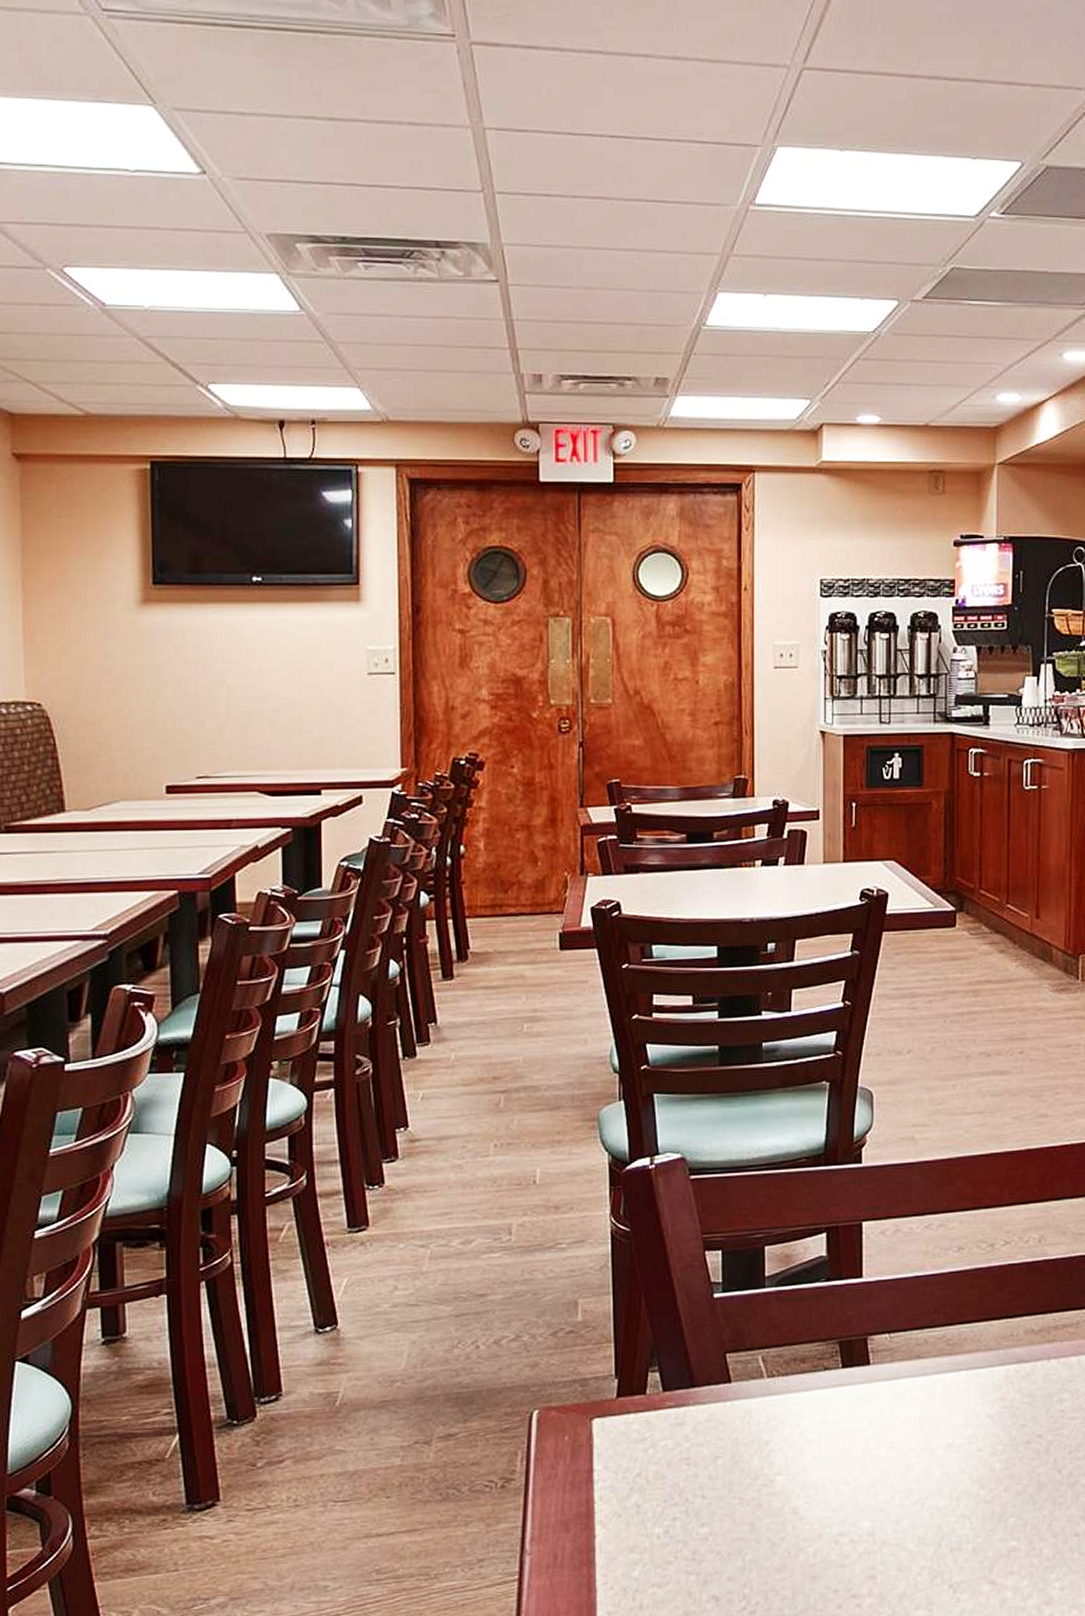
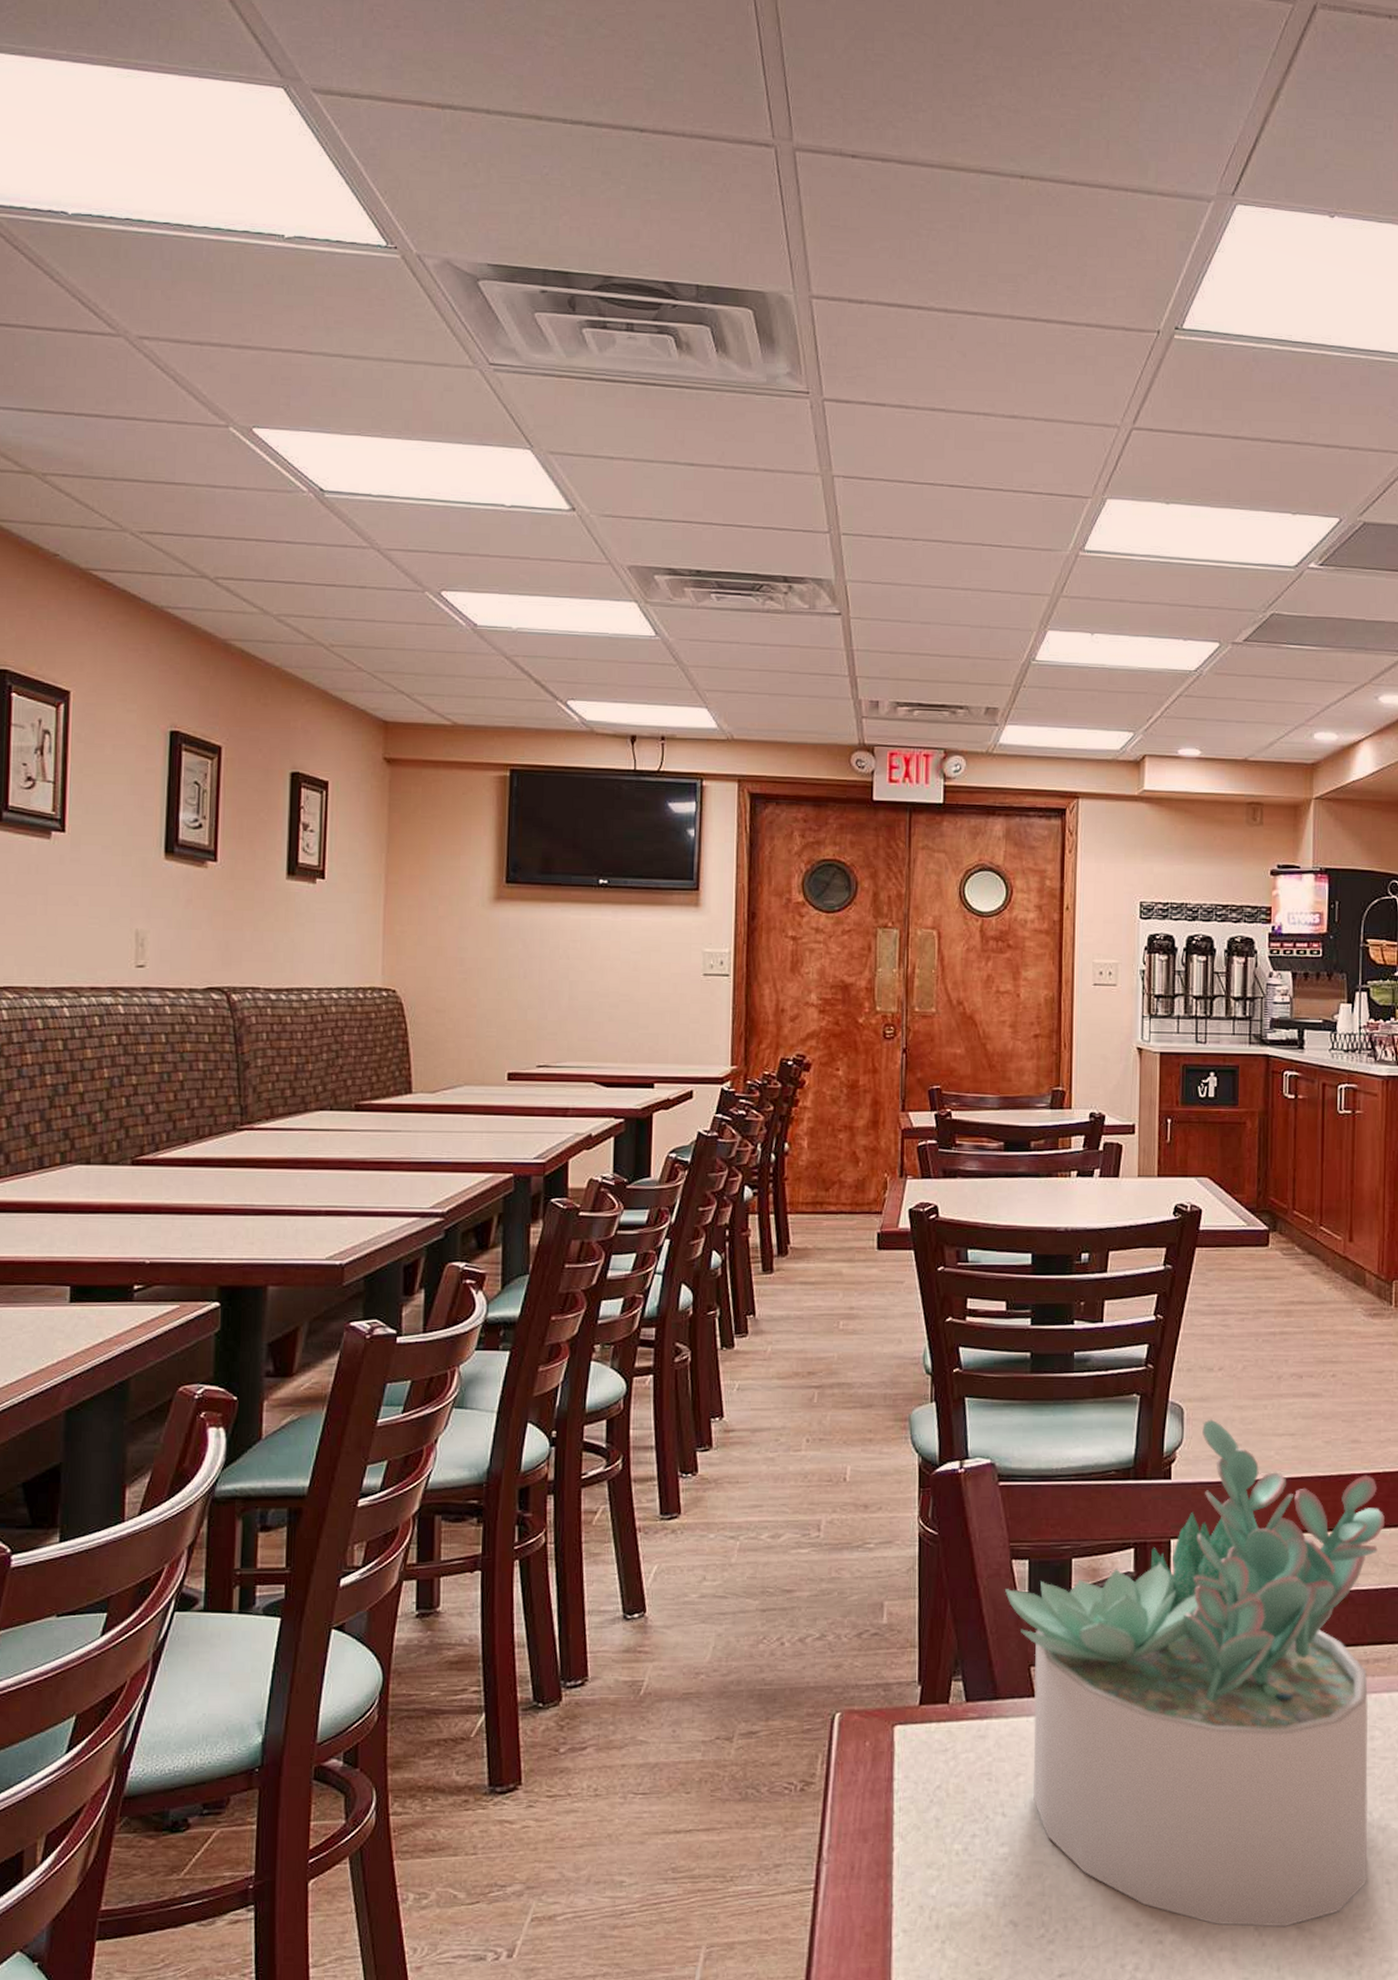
succulent plant: none [699,1102,1073,1586] -> present [1005,1419,1386,1927]

